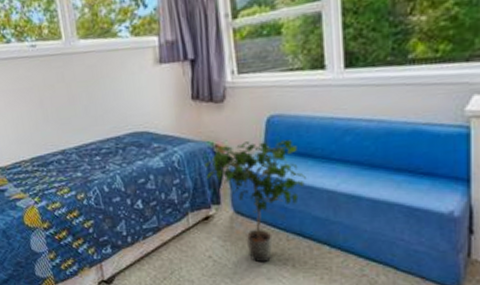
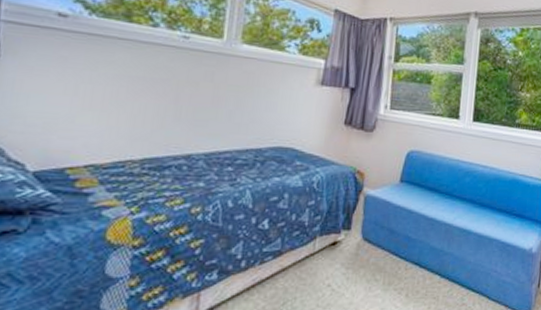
potted plant: present [203,140,306,263] -> none [342,171,431,292]

